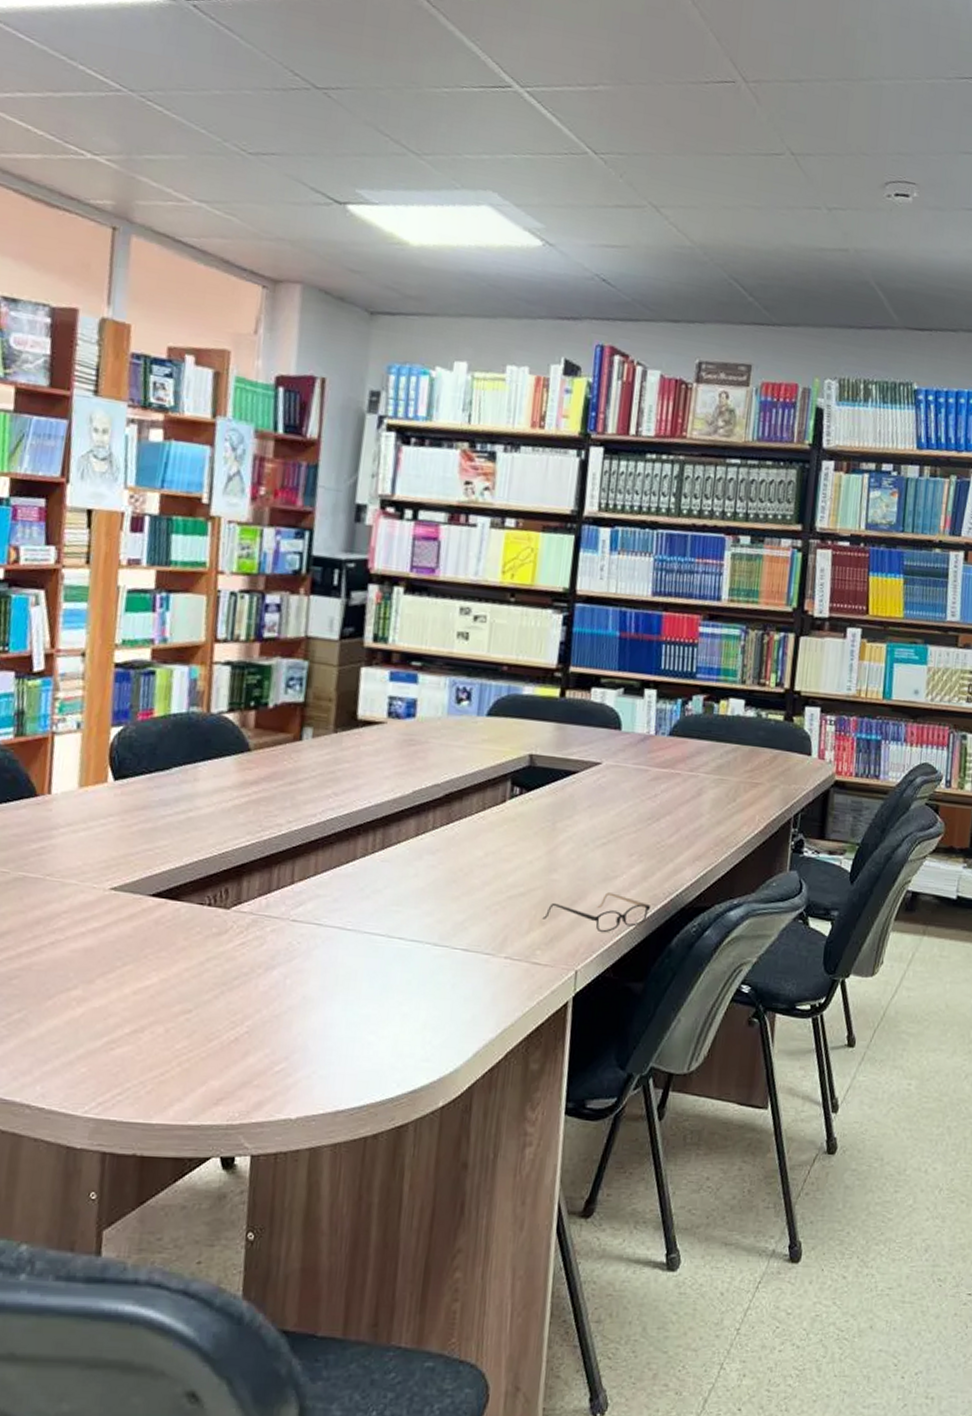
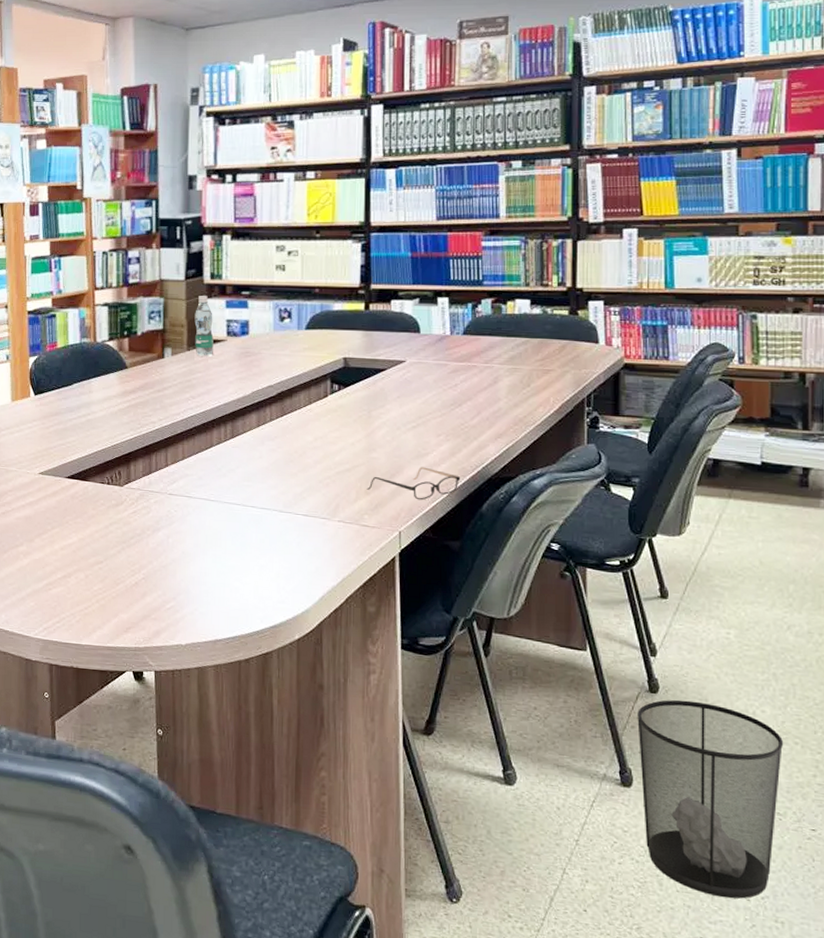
bottle: none [344,661,372,744] -> present [194,295,214,358]
waste bin: none [808,1160,951,1378] -> present [637,699,784,899]

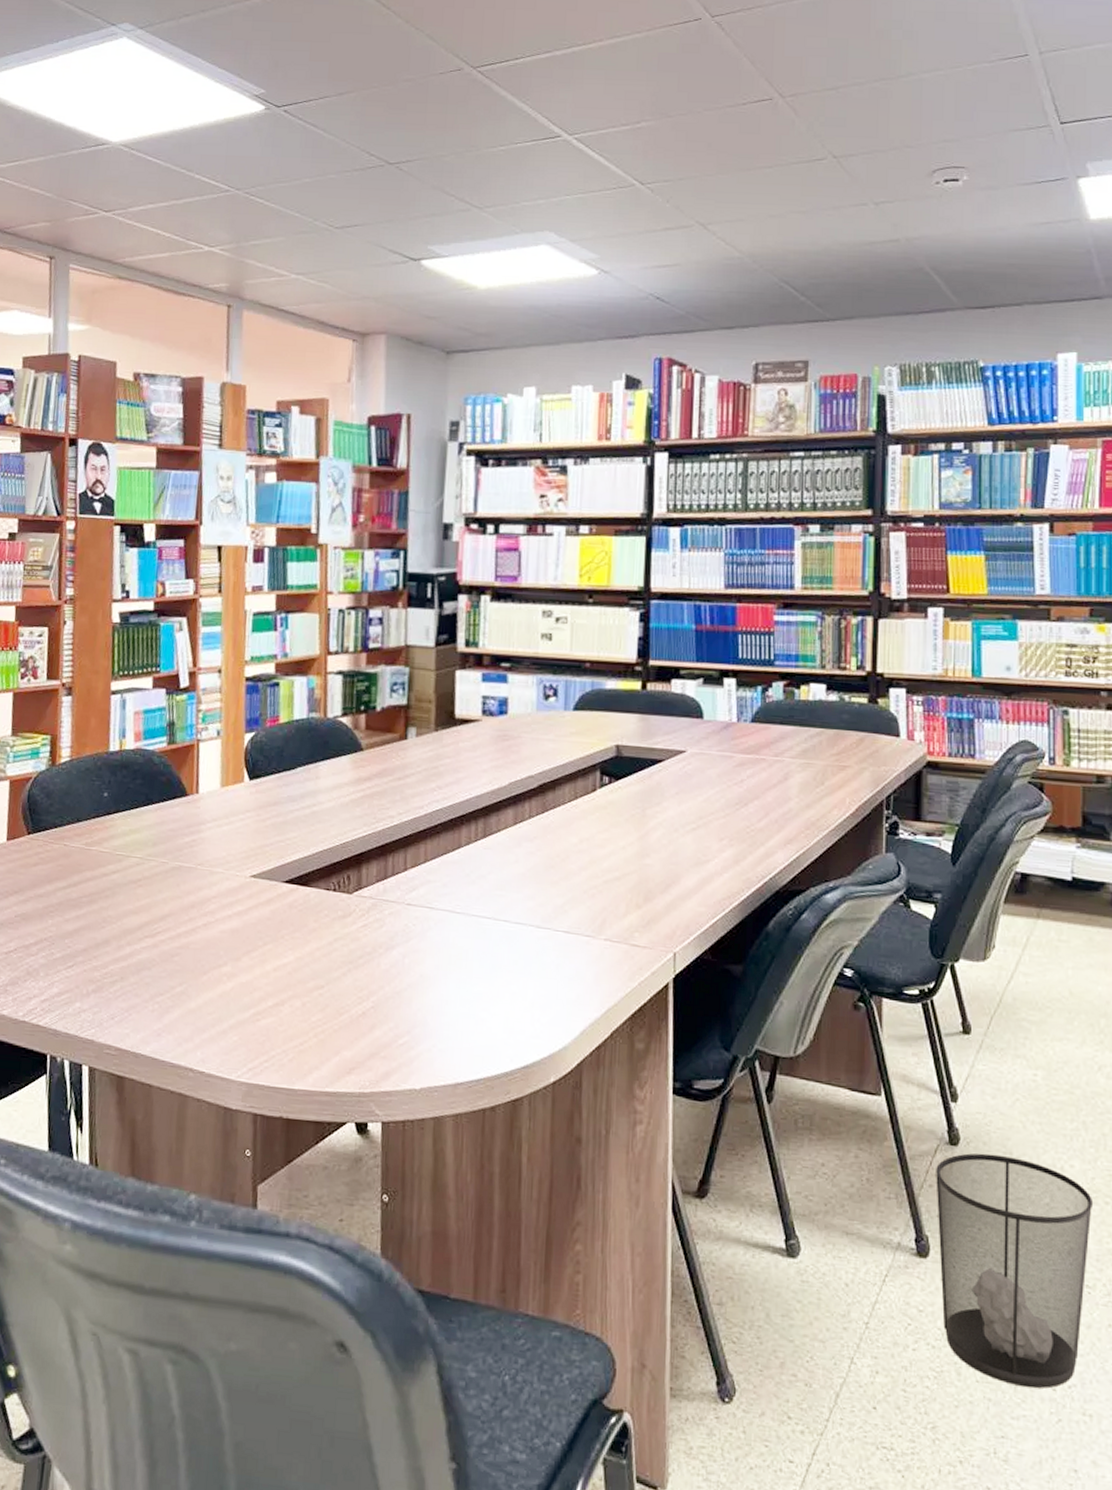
bottle: present [194,295,214,358] -> none [444,665,467,741]
eyeglasses: present [367,467,460,501] -> none [638,876,744,916]

